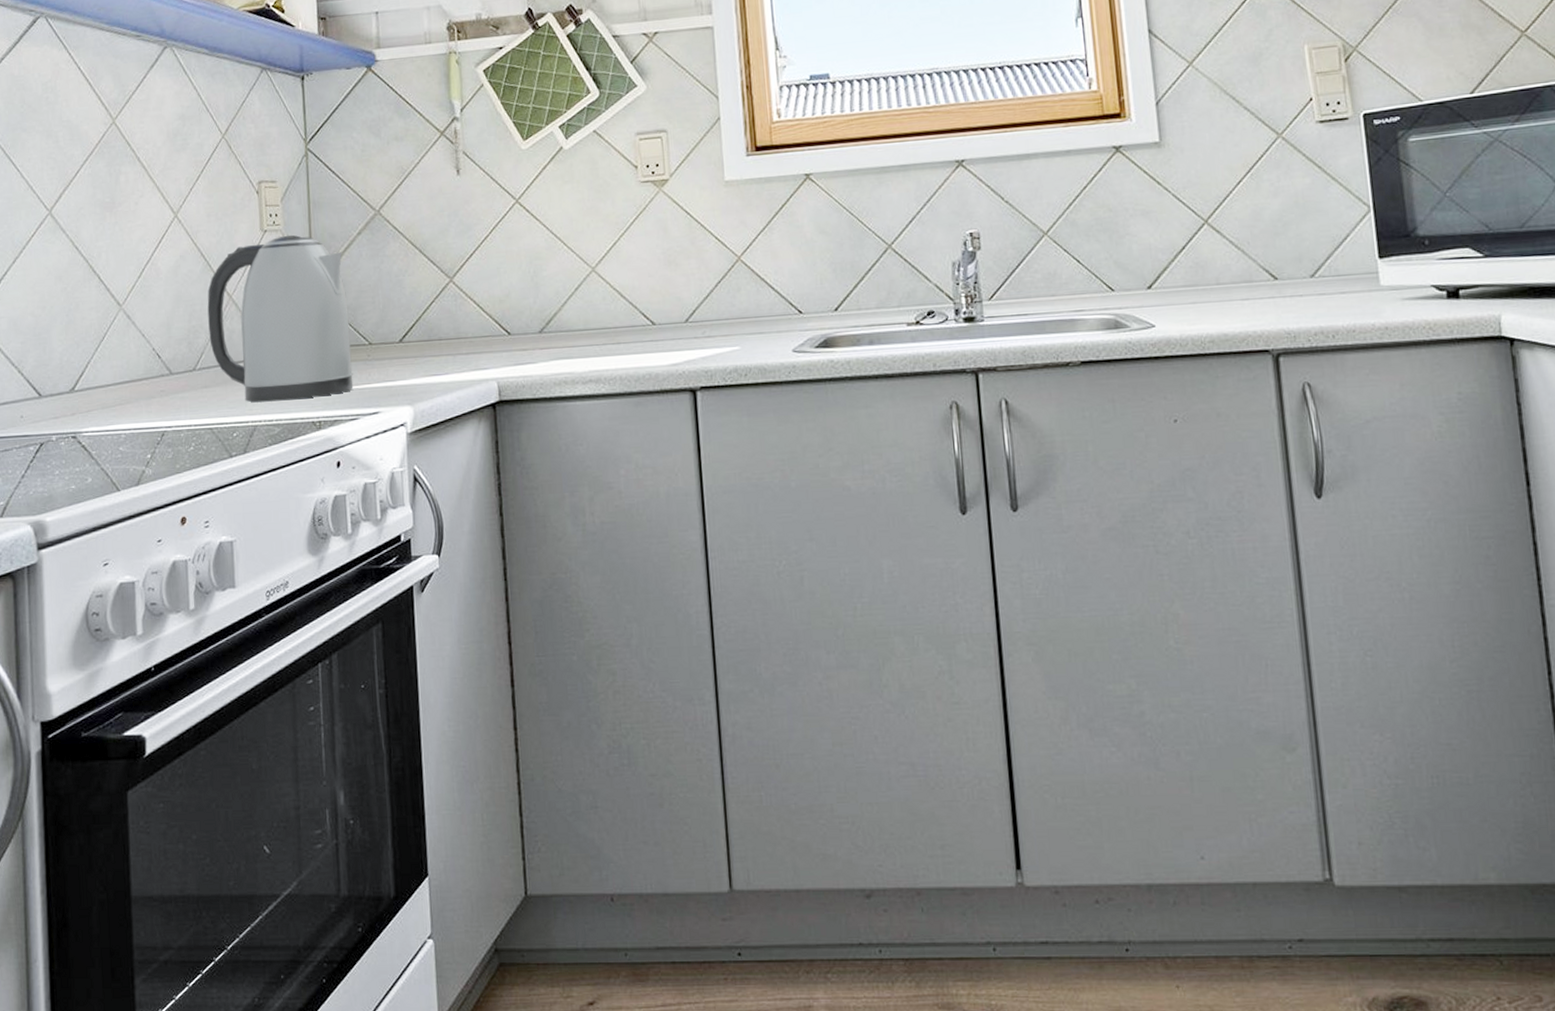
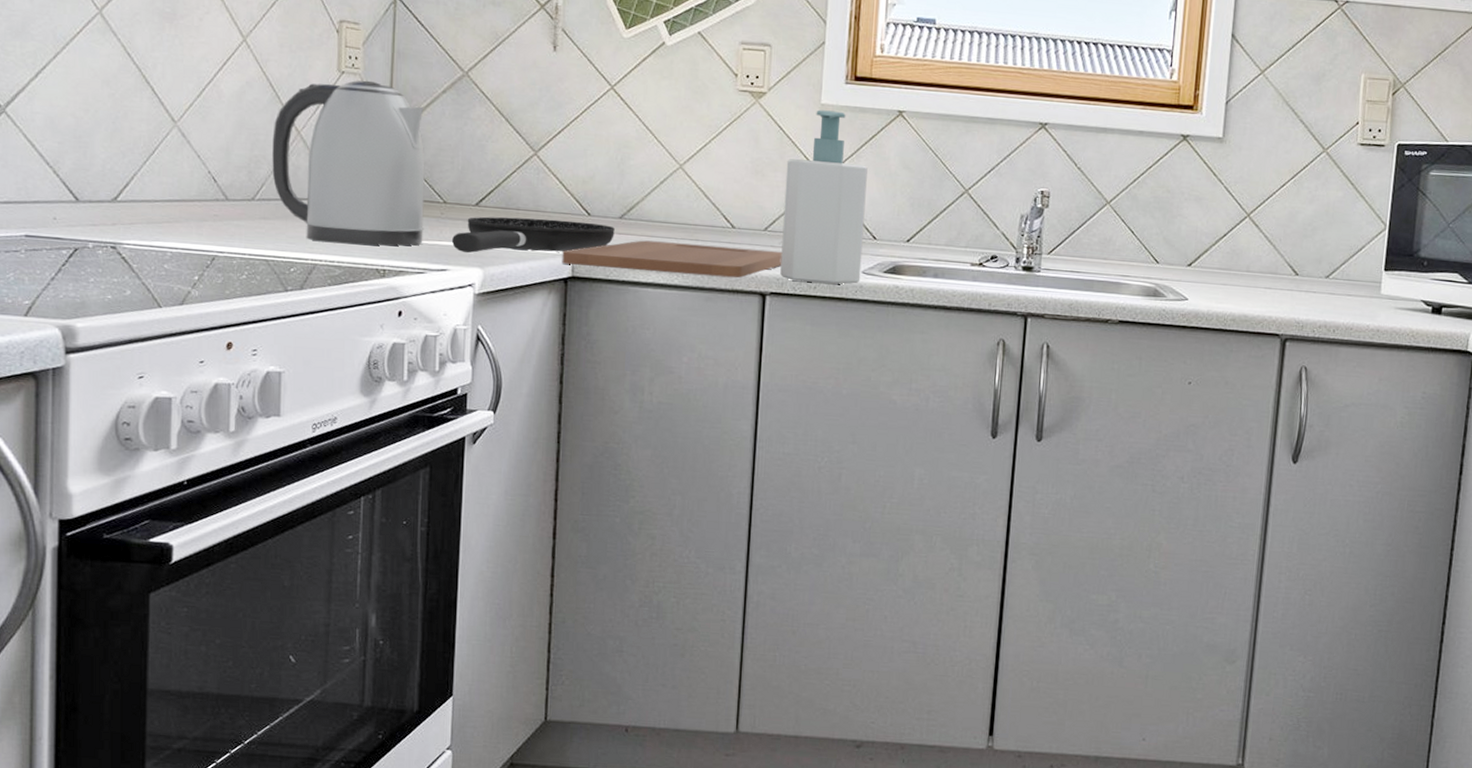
frying pan: none [380,341,536,393] -> present [451,216,615,254]
cutting board: none [487,341,708,389] -> present [562,240,783,279]
soap bottle: none [698,185,792,372] -> present [780,110,868,285]

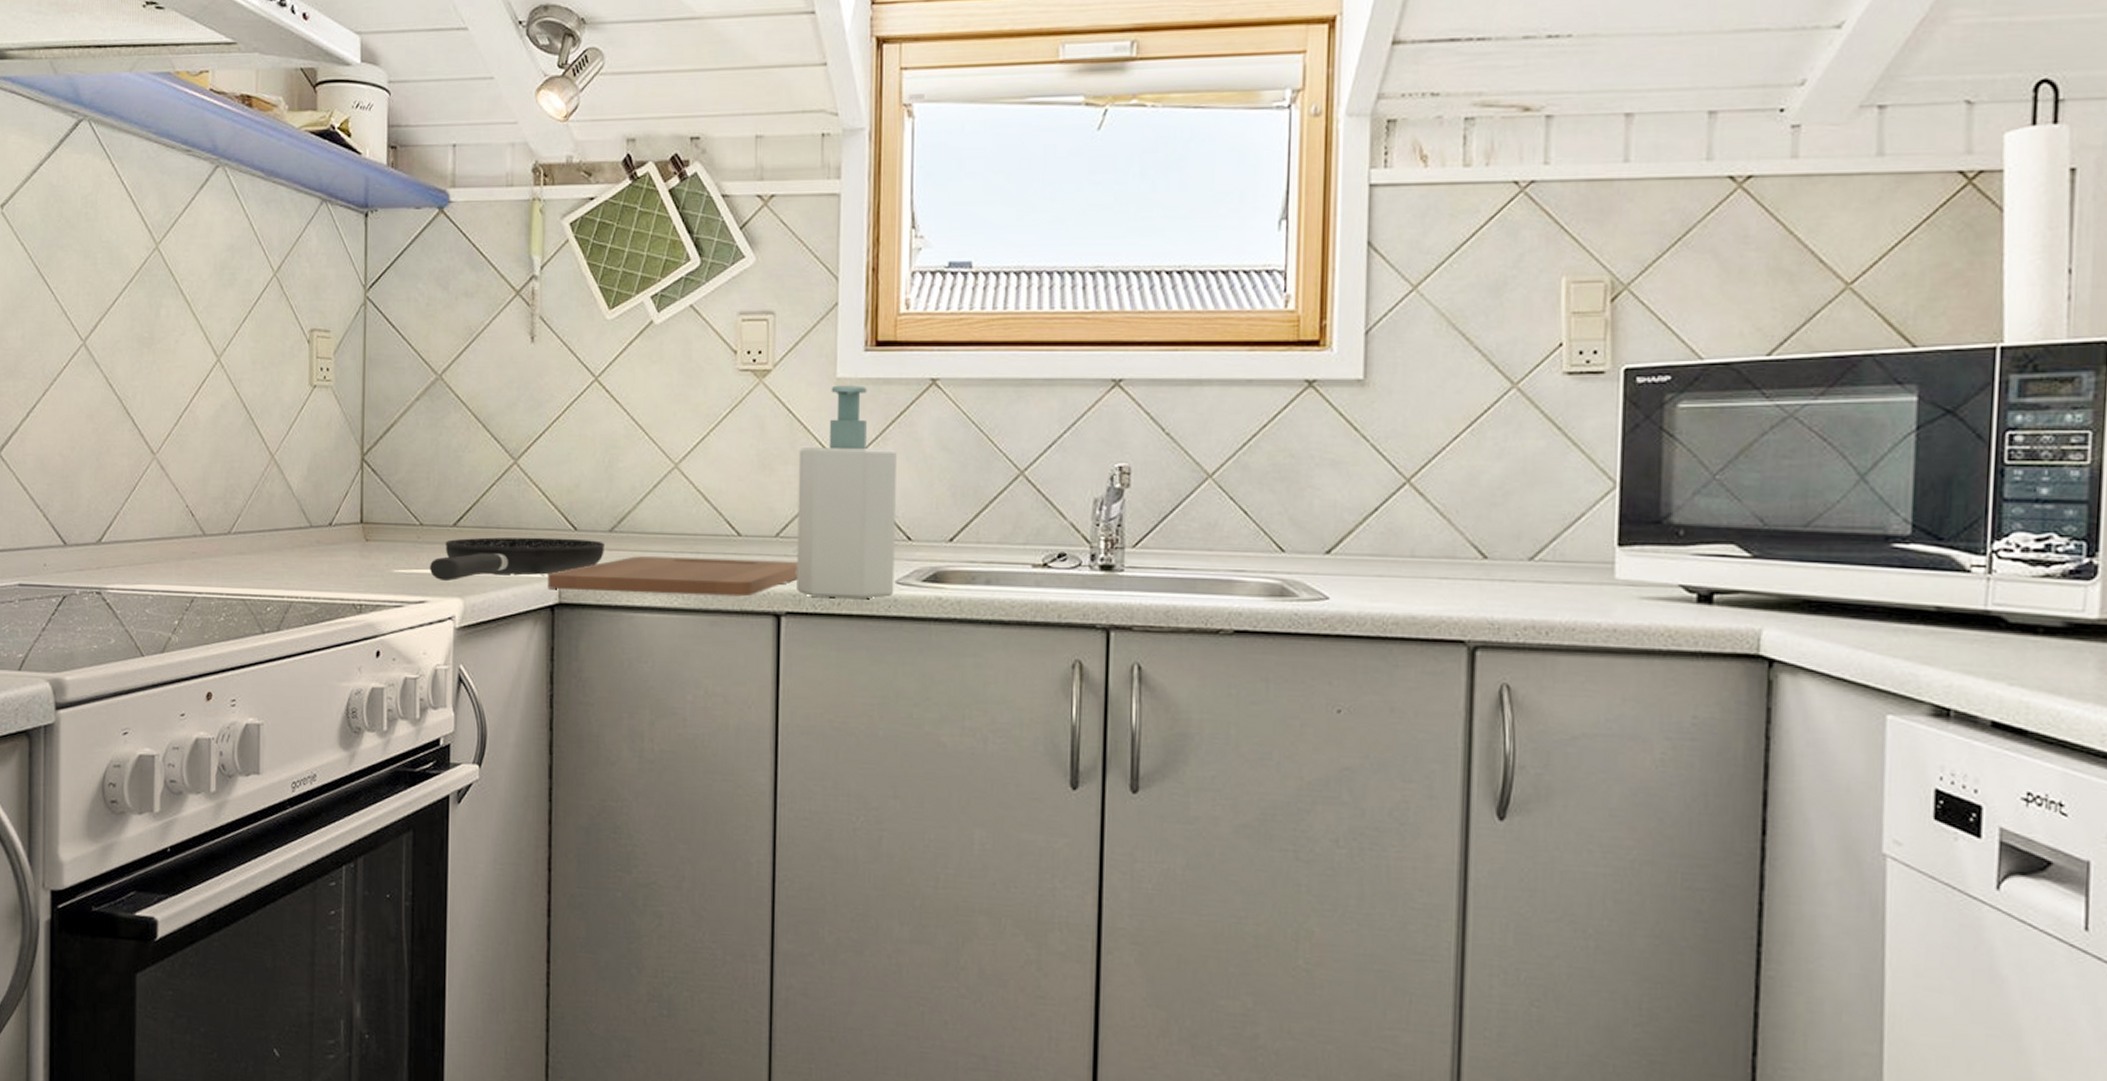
kettle: present [272,80,425,246] -> none [247,393,401,578]

